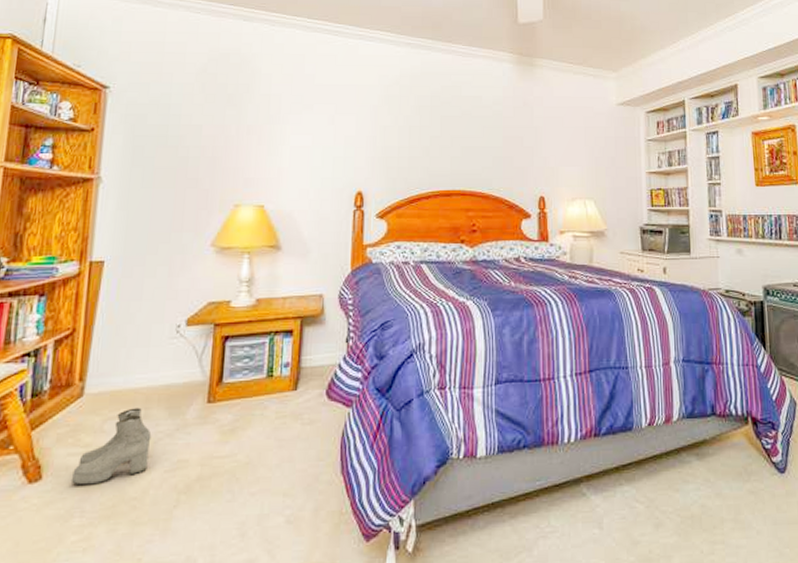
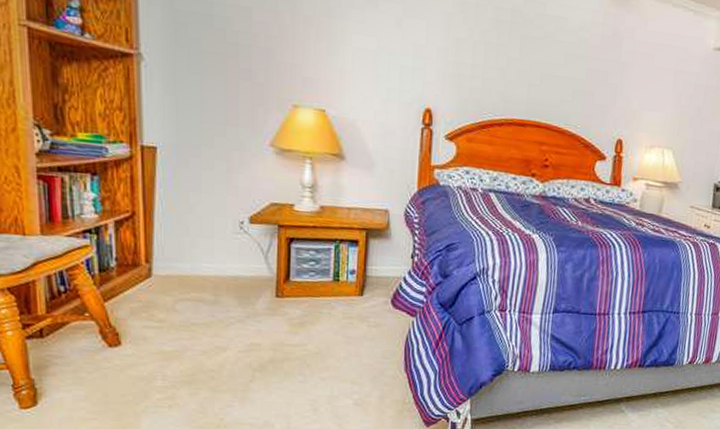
boots: present [70,407,152,485] -> none [149,293,223,355]

